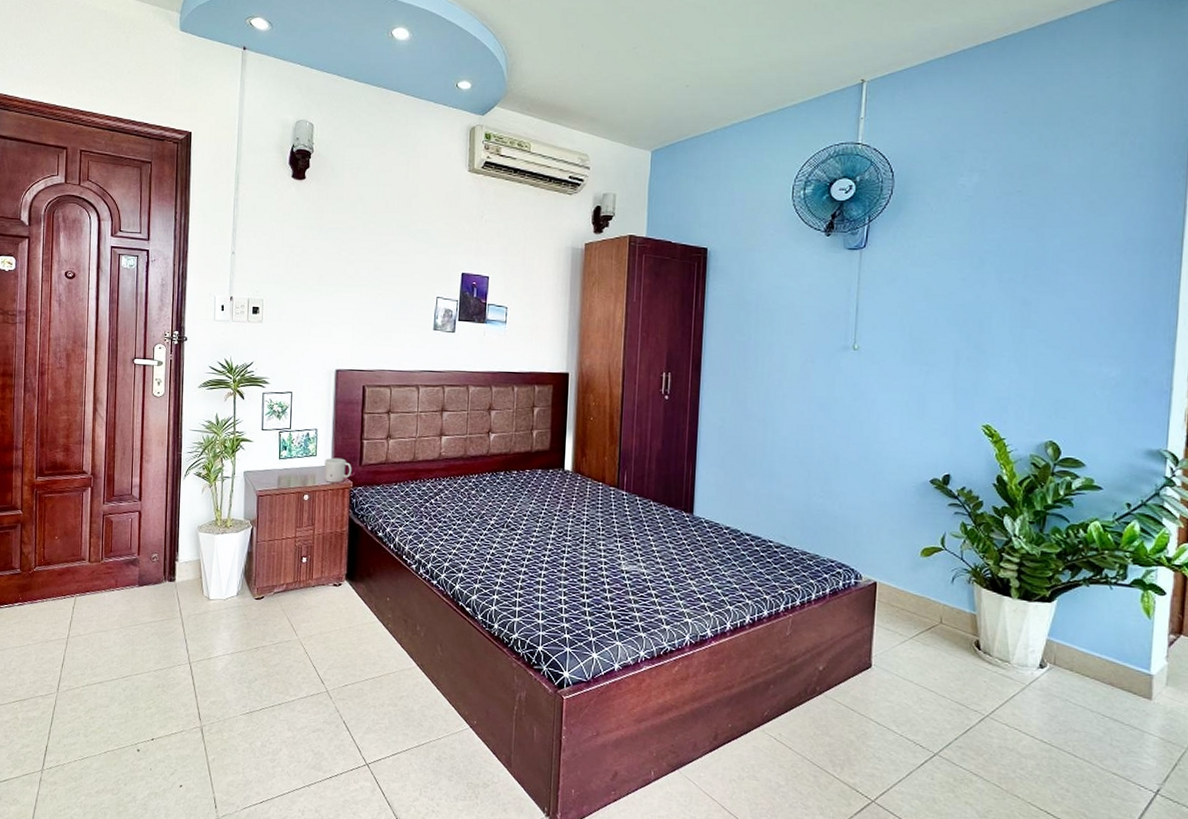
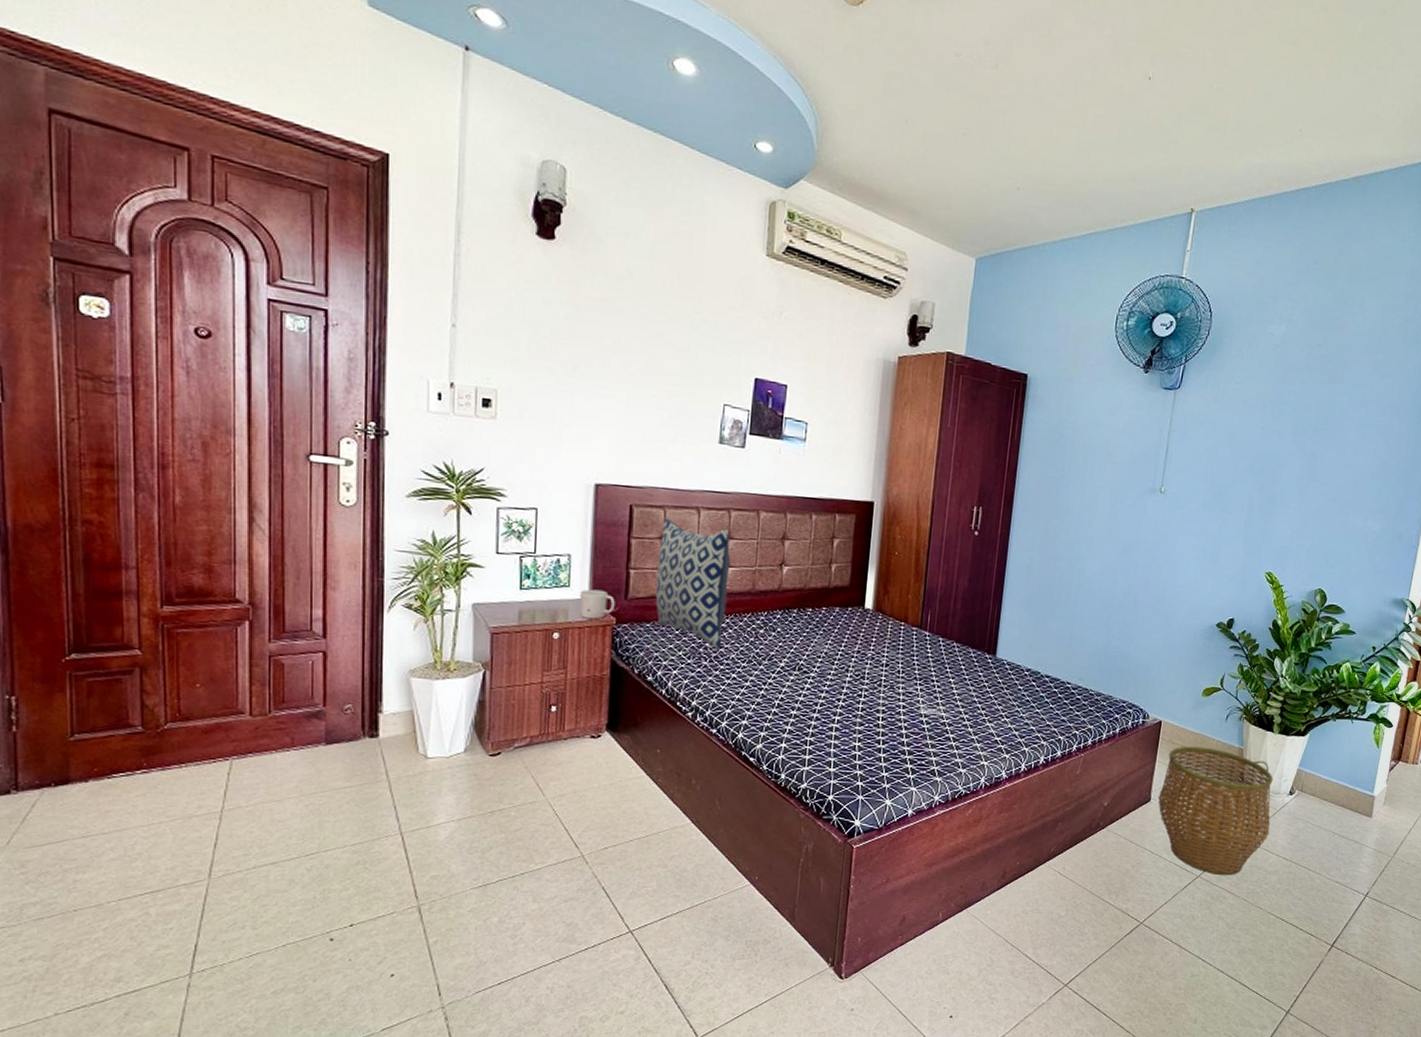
pillow: none [384,396,445,509] -> present [656,518,730,650]
basket: none [879,609,1020,756] -> present [1157,746,1273,875]

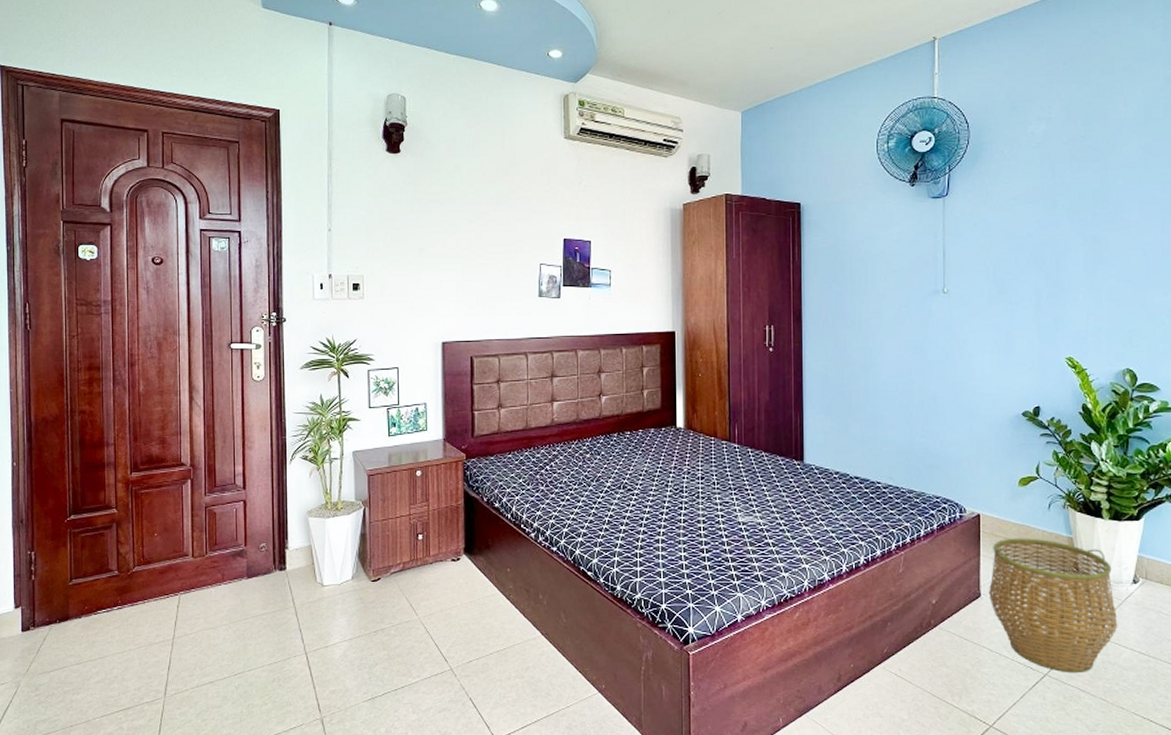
mug: present [580,589,615,619] -> none [436,431,464,457]
pillow: present [656,518,730,650] -> none [496,365,556,476]

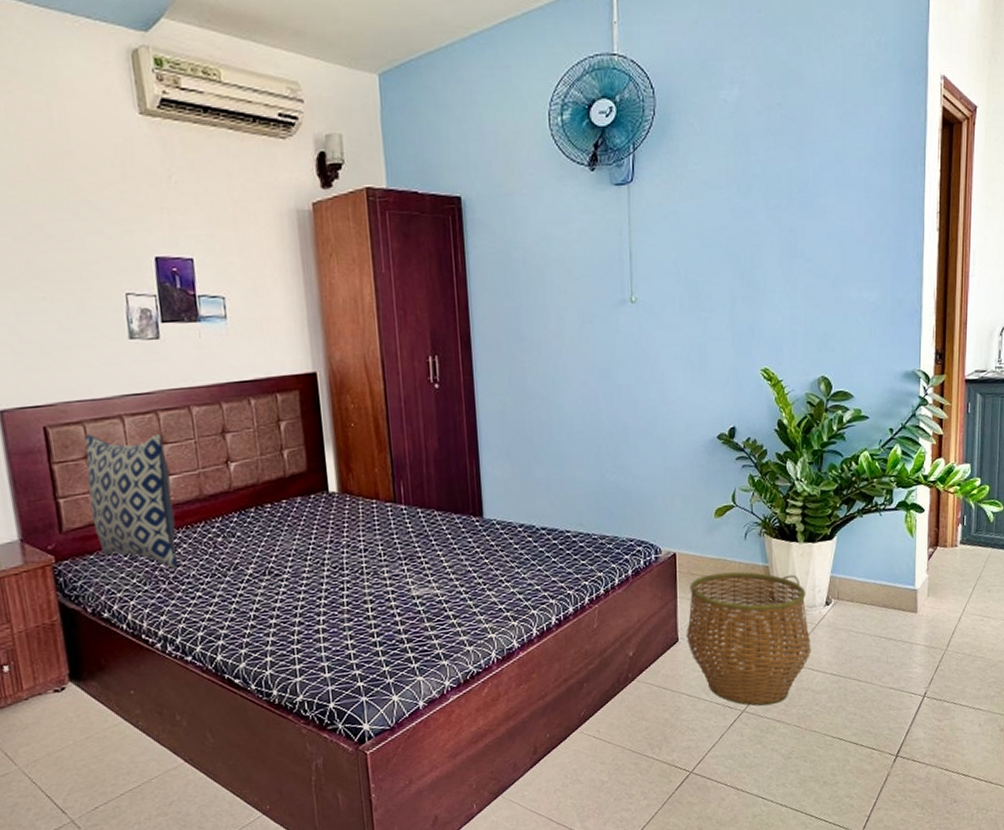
pillow: none [496,365,556,476] -> present [85,433,179,570]

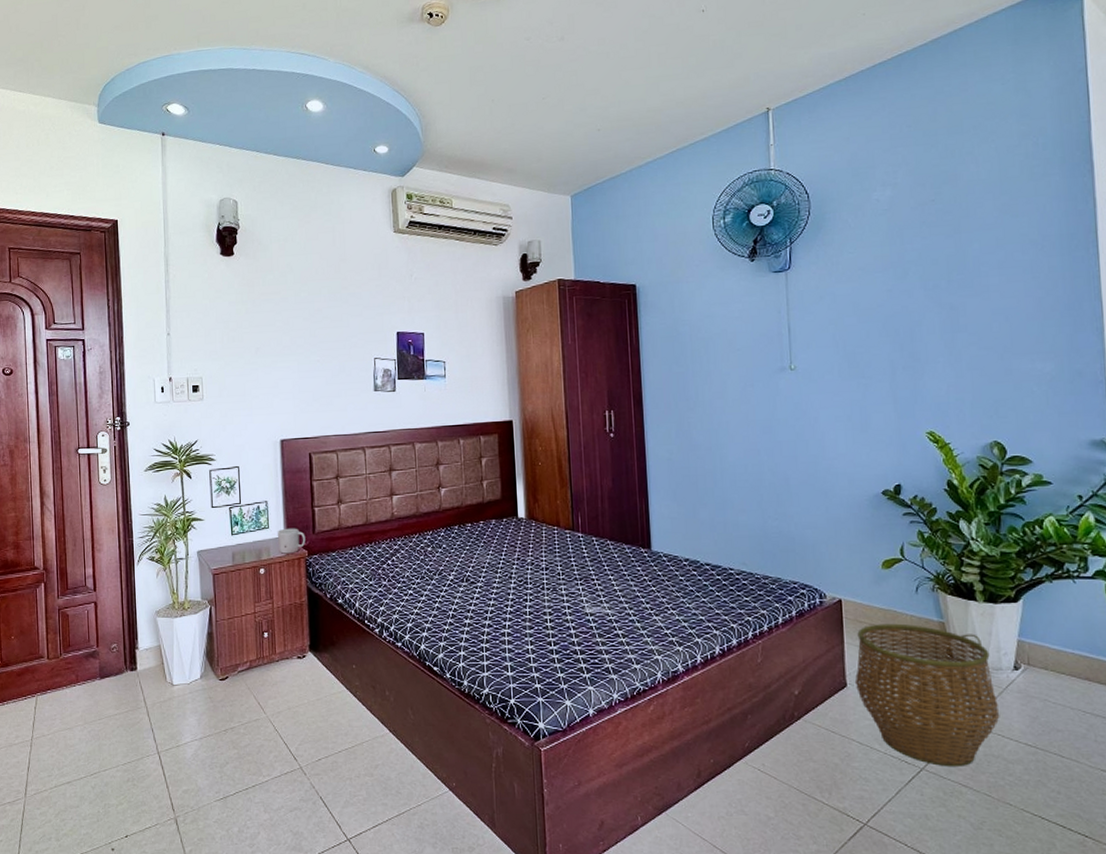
mug: none [8,527,51,563] -> present [278,528,306,554]
pillow: present [85,433,179,570] -> none [336,460,397,570]

